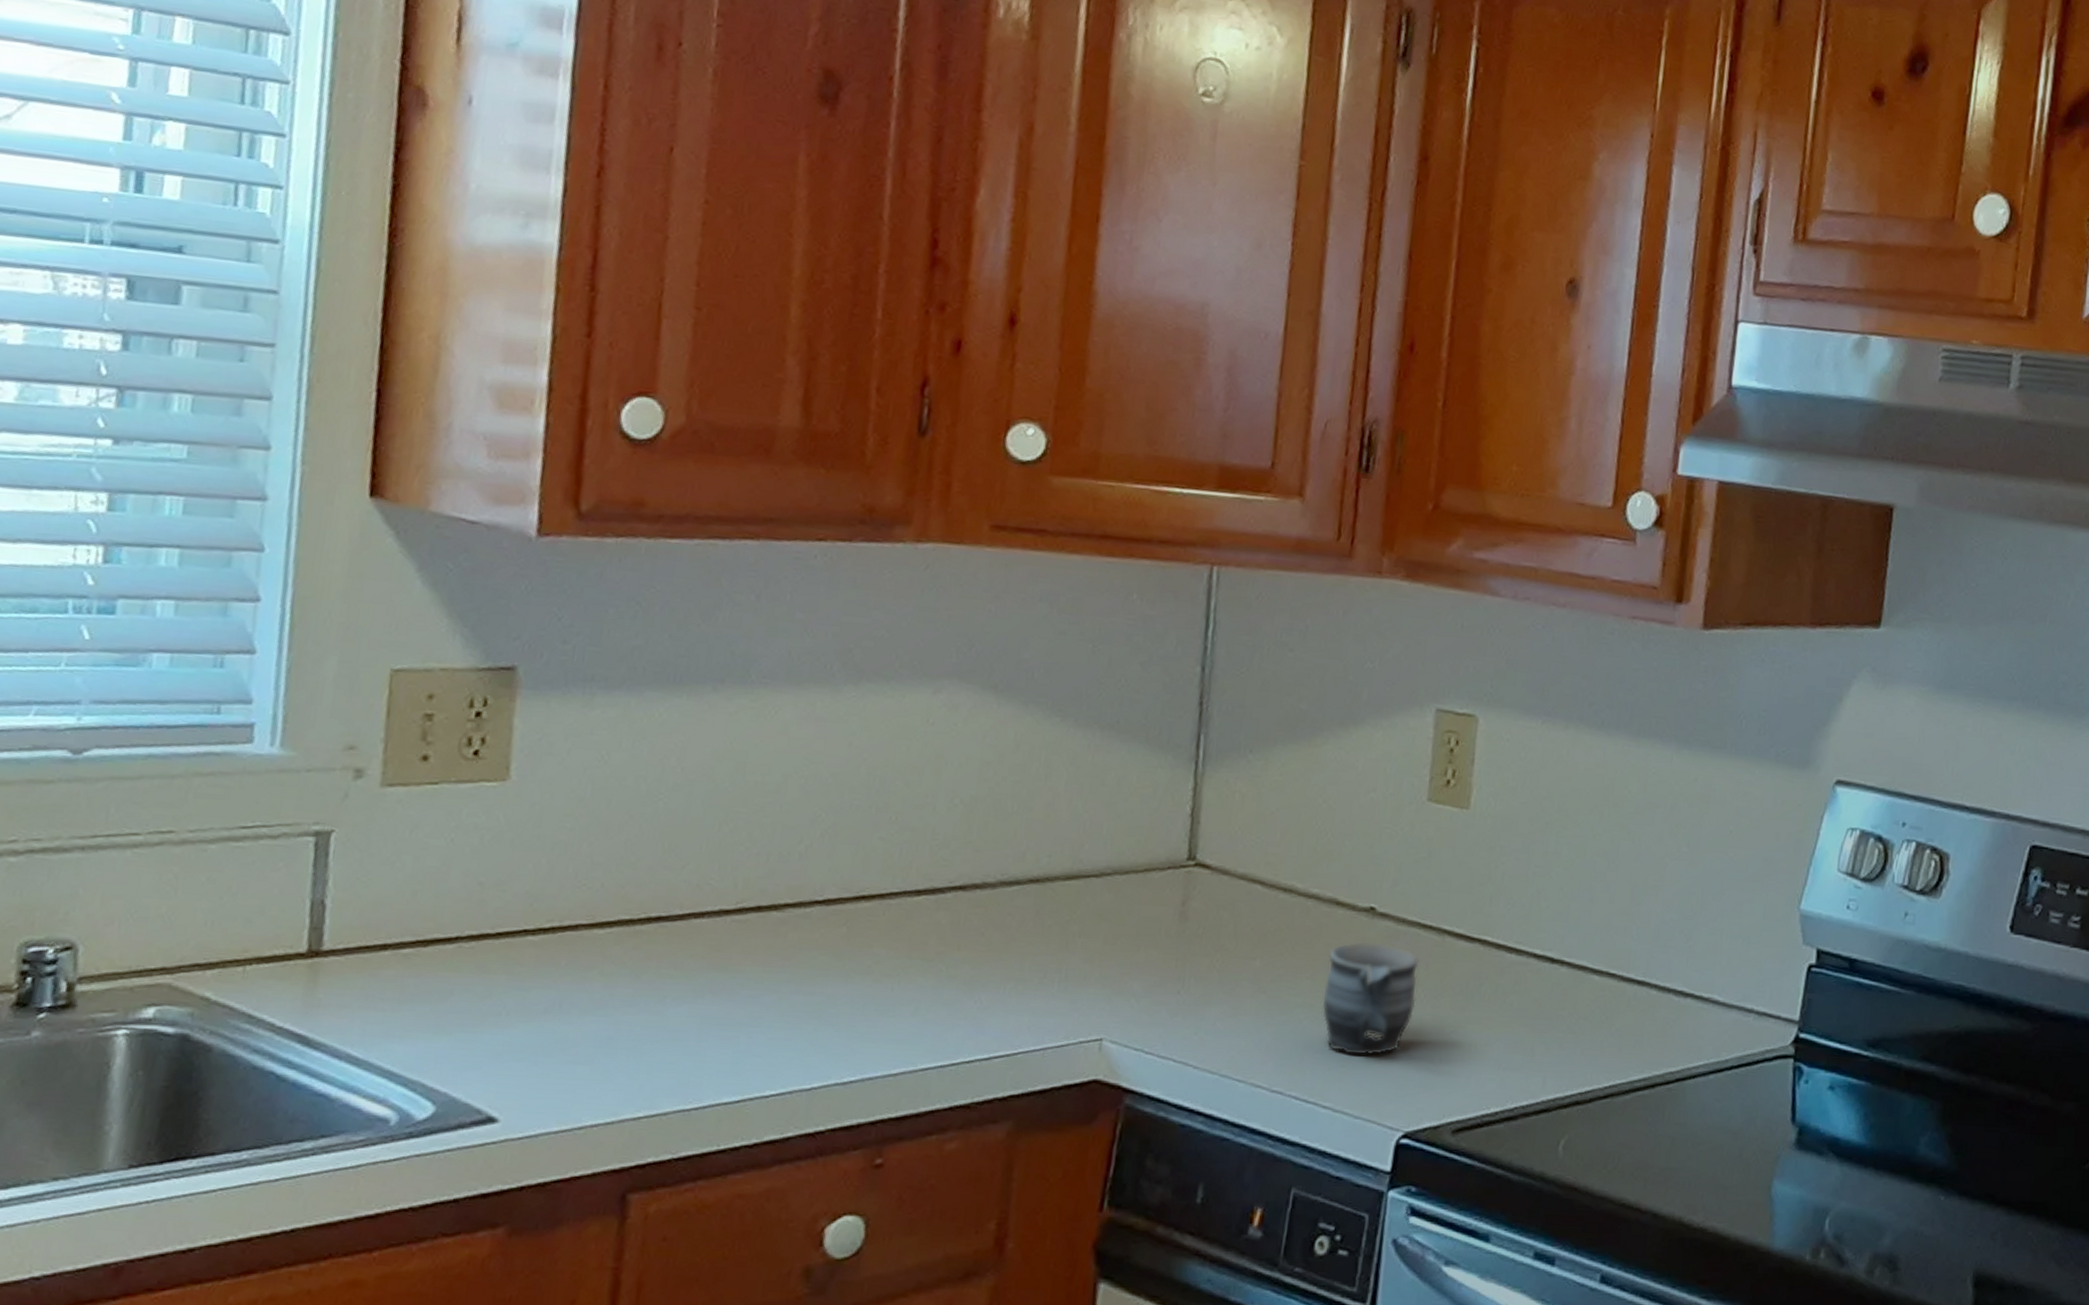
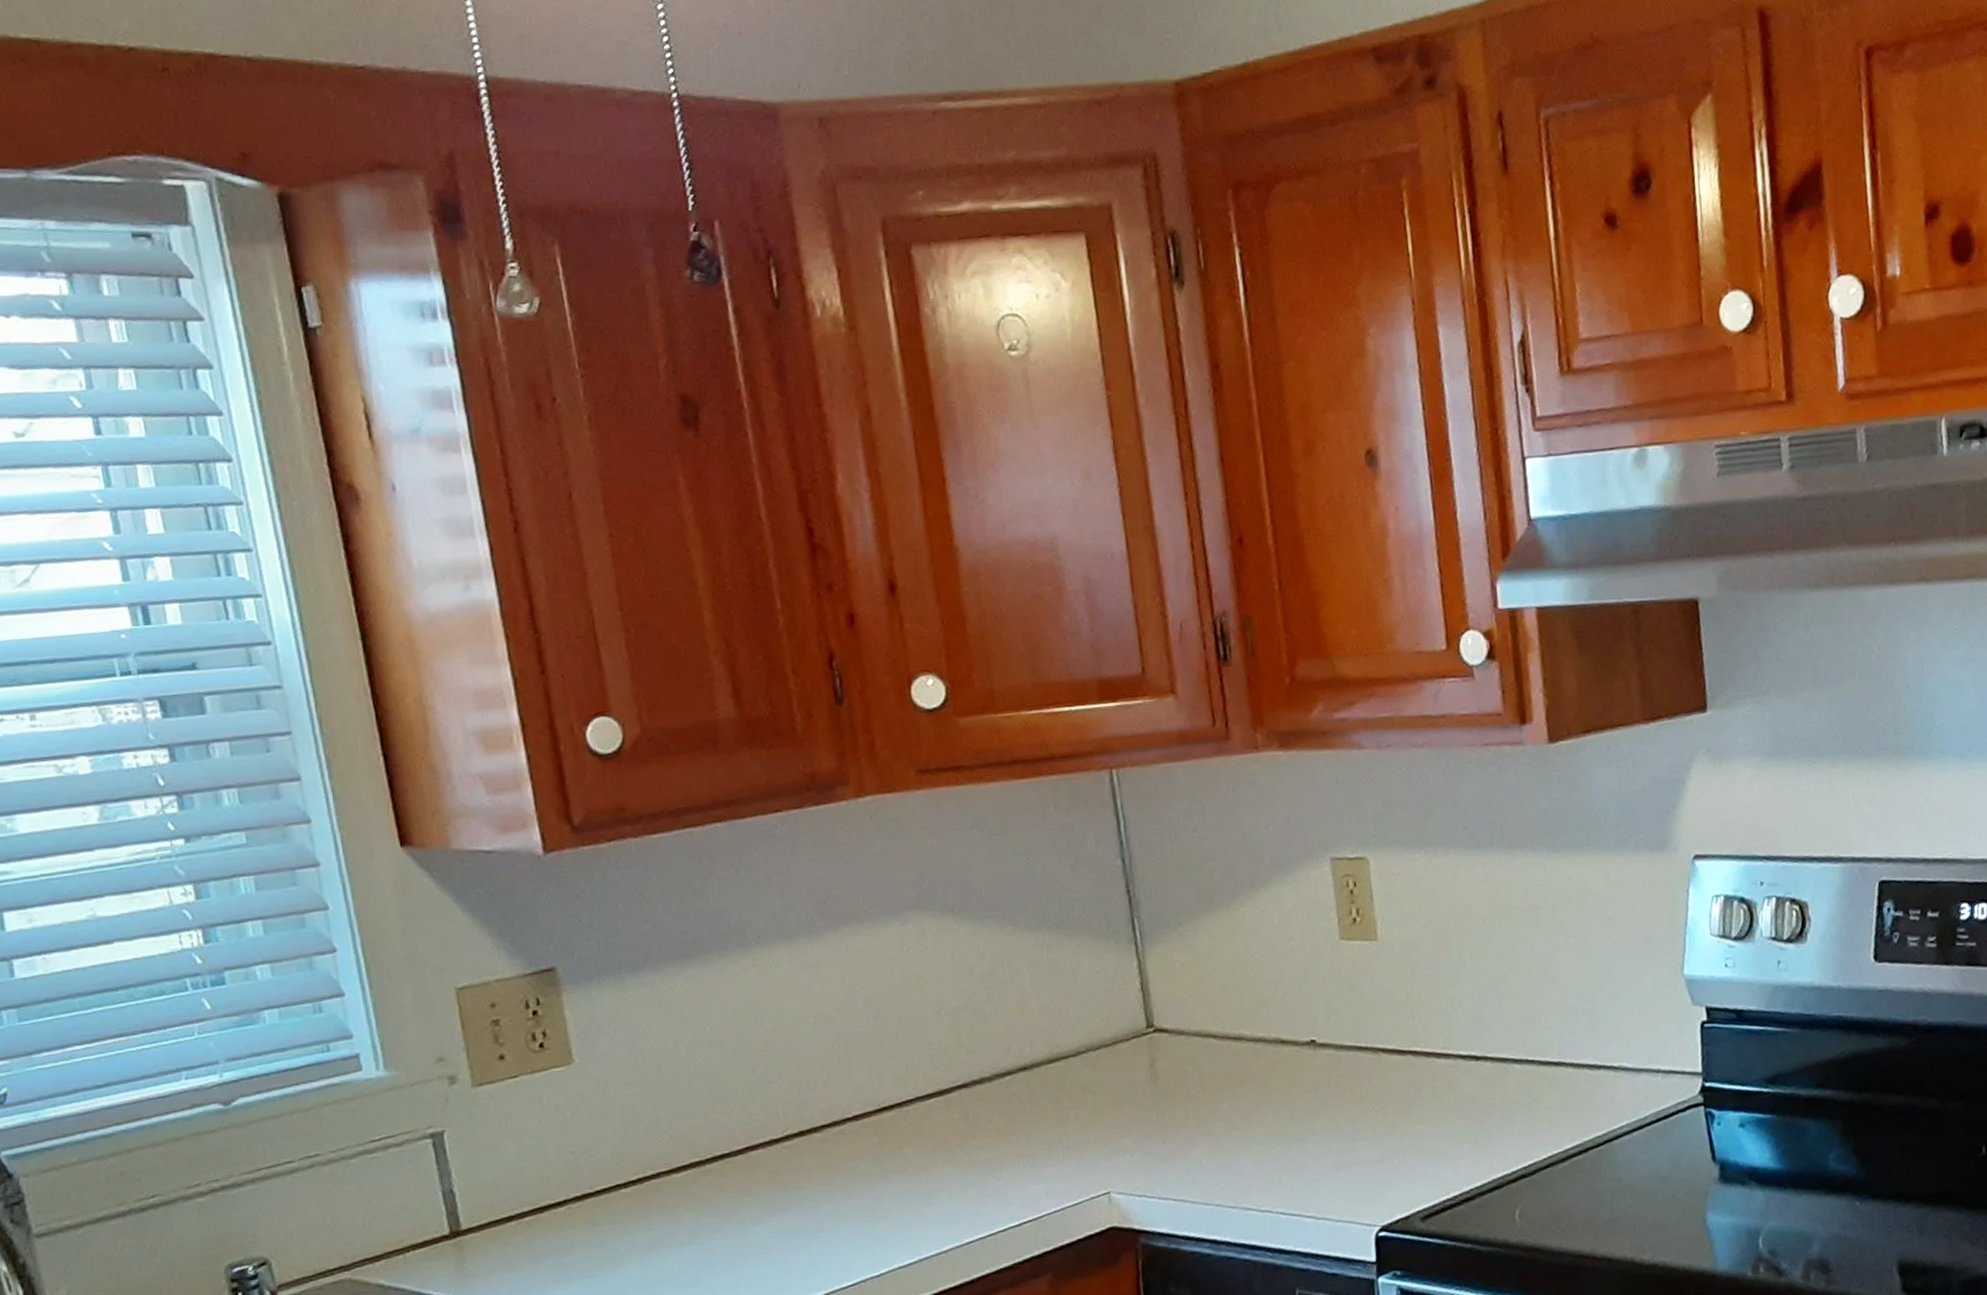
mug: present [1322,941,1419,1056] -> none [1284,1068,1368,1169]

